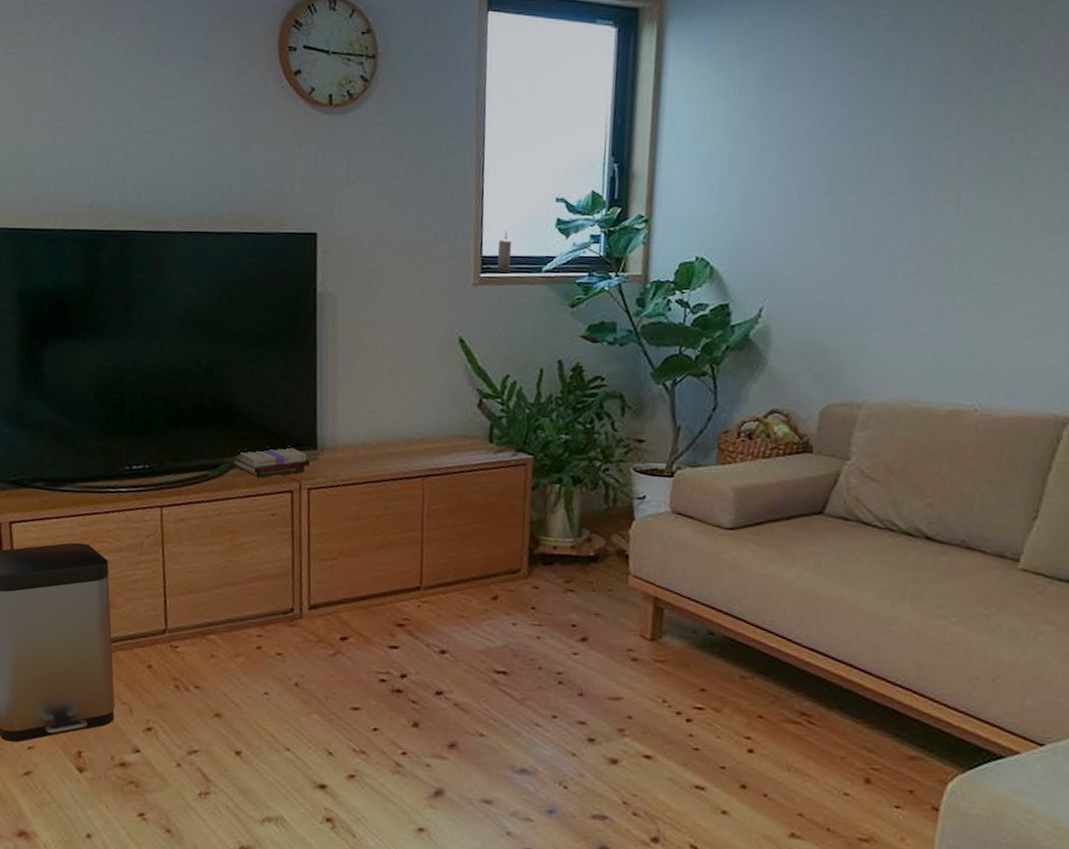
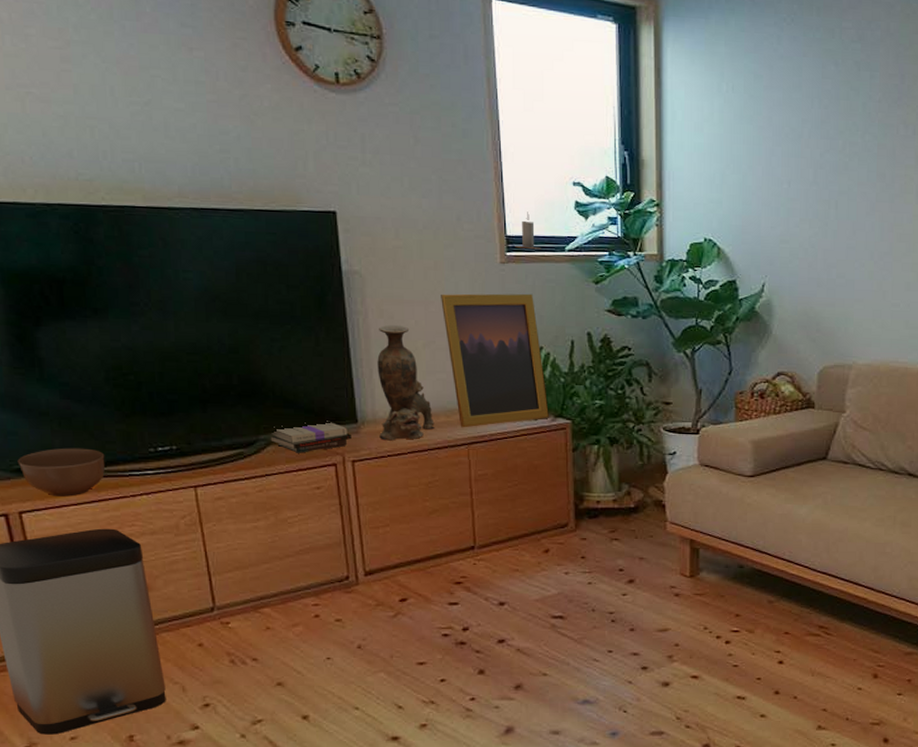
bowl: none [14,462,87,510] -> present [17,448,106,497]
vase with dog figurine: none [336,348,392,470] -> present [377,324,435,441]
picture frame: none [409,317,511,459] -> present [441,293,550,428]

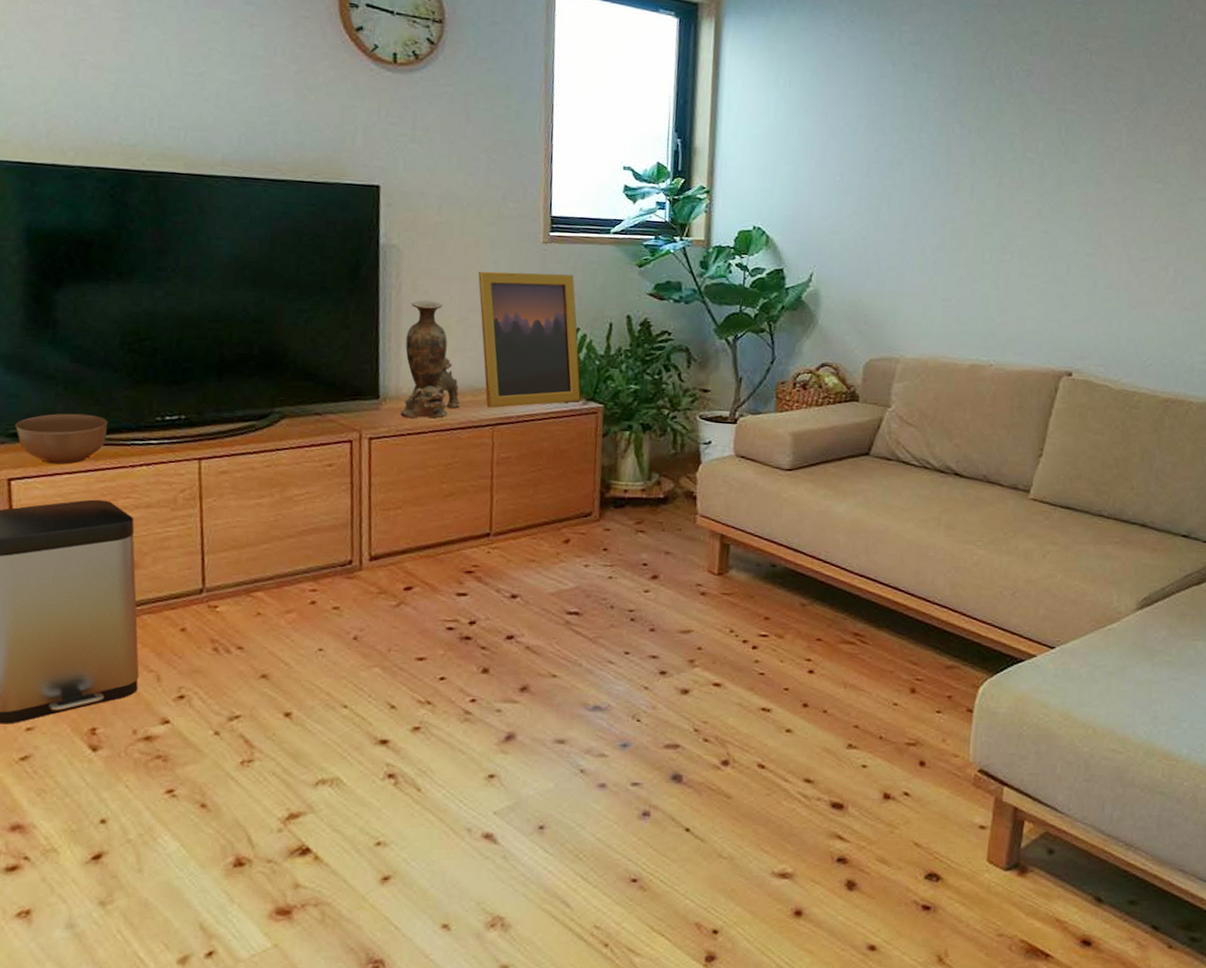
books: present [270,421,351,453] -> none [285,395,371,428]
candle: present [515,210,541,250] -> none [559,192,586,232]

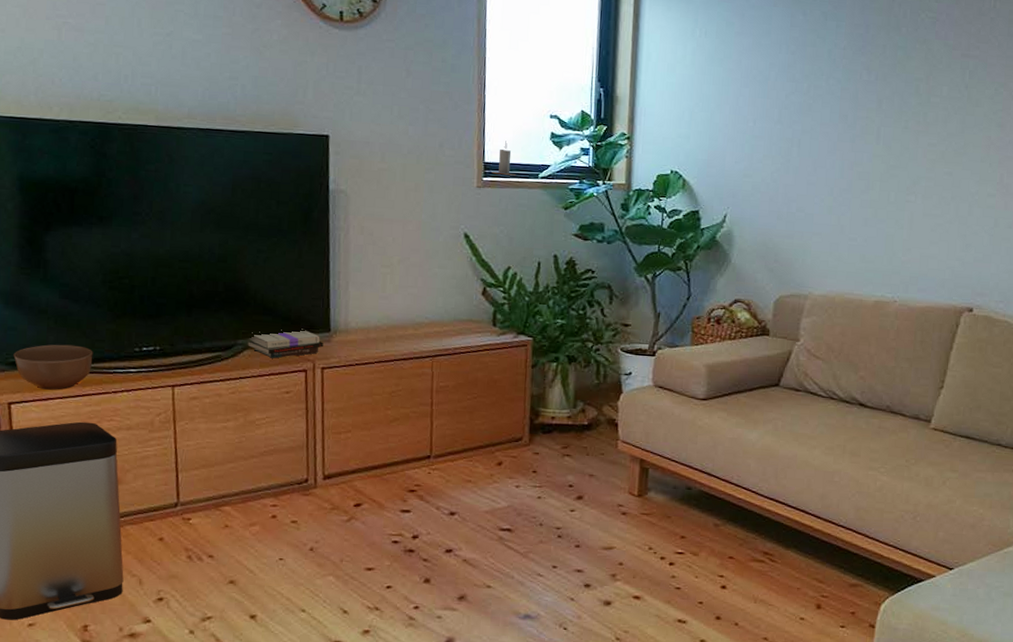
books: none [285,395,371,428] -> present [247,329,323,359]
vase with dog figurine: present [400,299,460,419] -> none [349,240,403,351]
picture frame: present [478,271,582,408] -> none [418,214,513,341]
candle: none [559,192,586,232] -> present [491,139,516,177]

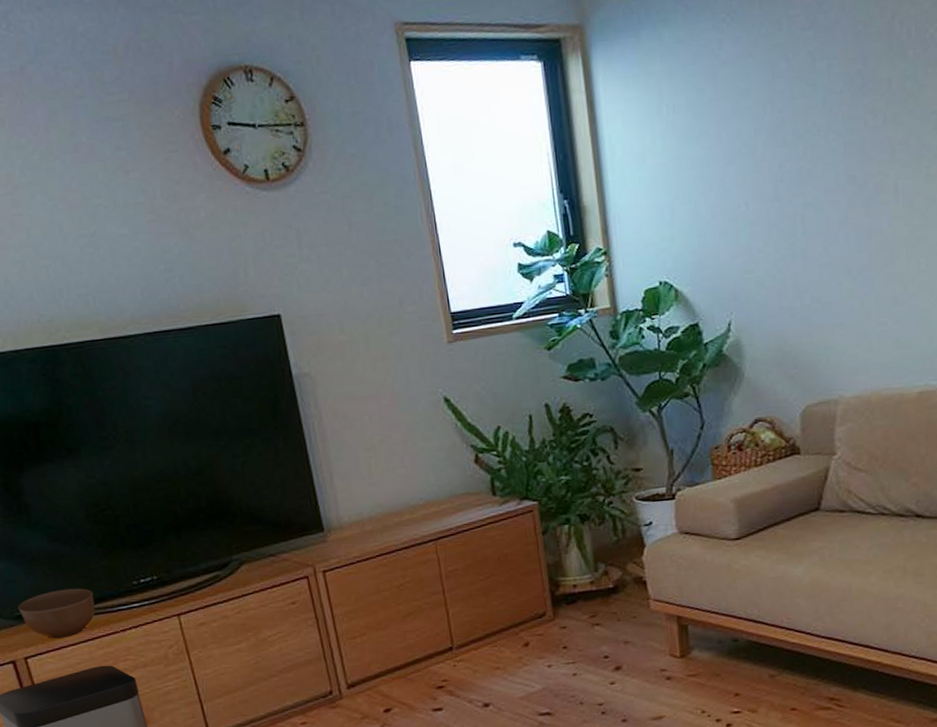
books: present [247,329,323,359] -> none [242,532,320,570]
candle: present [491,139,516,177] -> none [461,282,488,324]

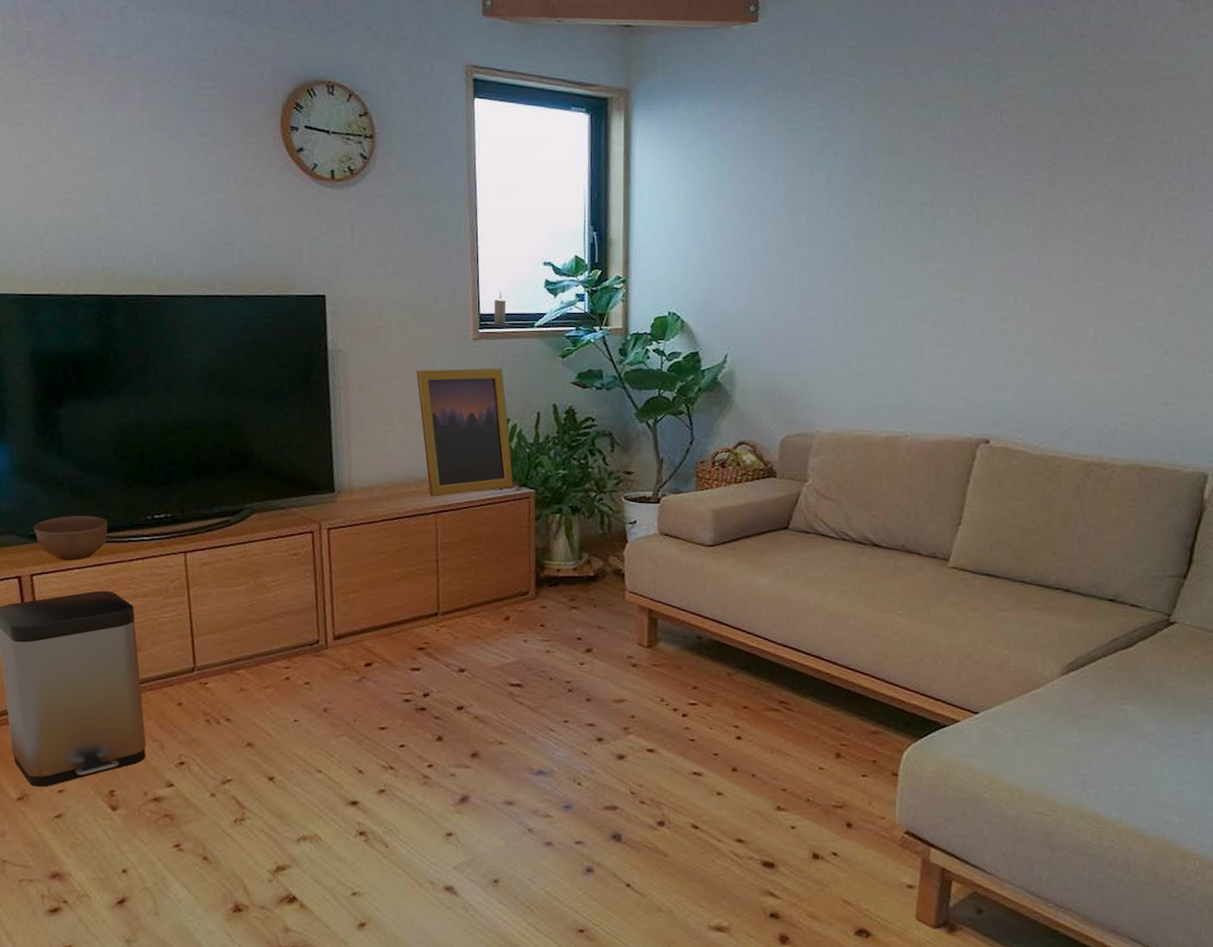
picture frame: none [391,370,515,524] -> present [416,368,515,497]
candle: none [461,282,488,324] -> present [487,290,512,327]

